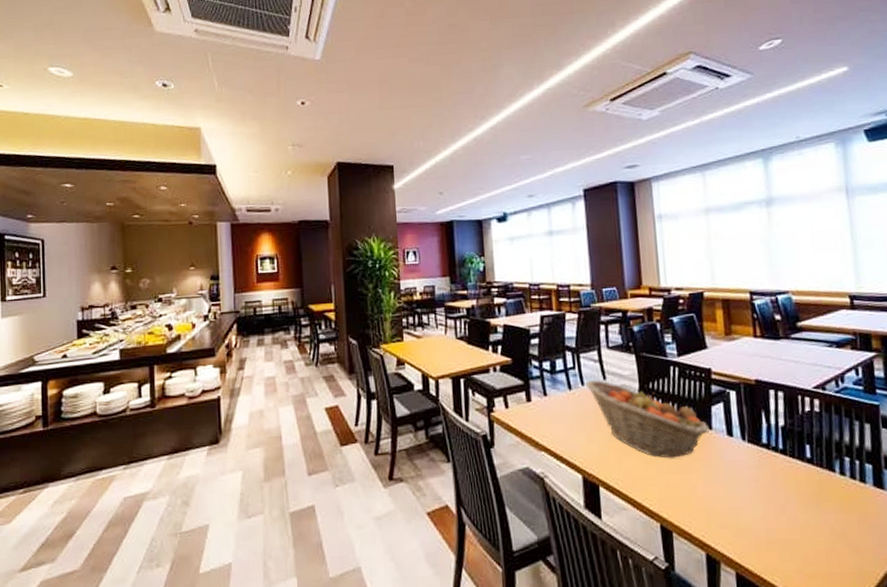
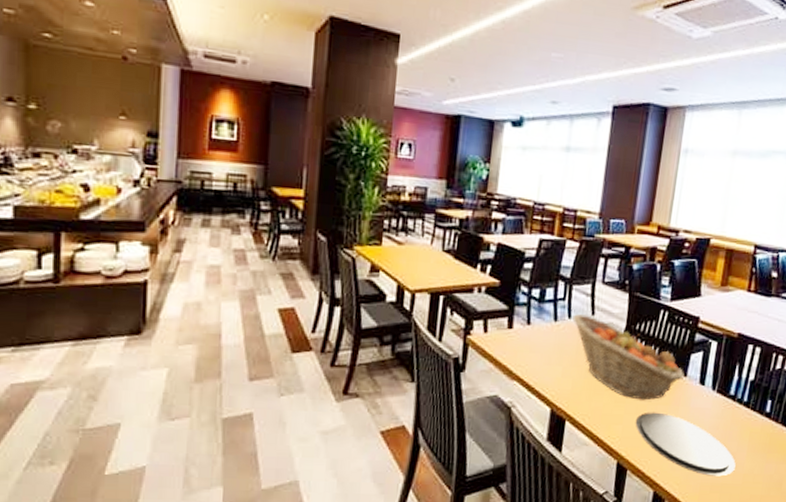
plate: none [669,469,789,532] -> present [635,412,736,476]

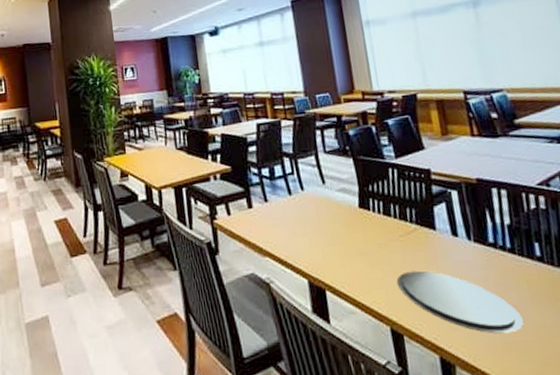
fruit basket: present [572,314,684,400] -> none [305,184,434,261]

